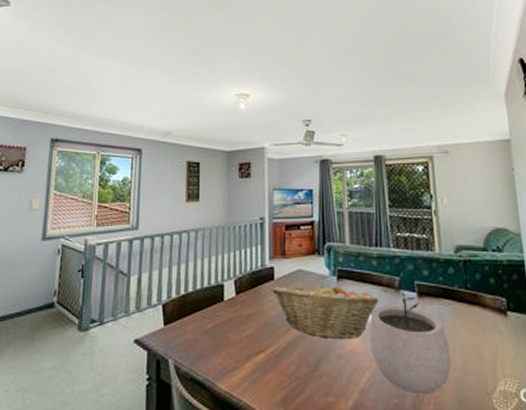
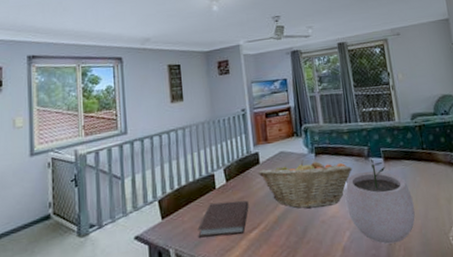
notebook: none [200,317,258,356] -> present [197,200,249,238]

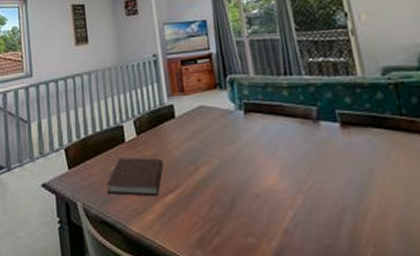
fruit basket: present [259,161,352,209] -> none [174,118,296,176]
plant pot: present [345,158,416,244] -> none [286,121,391,235]

